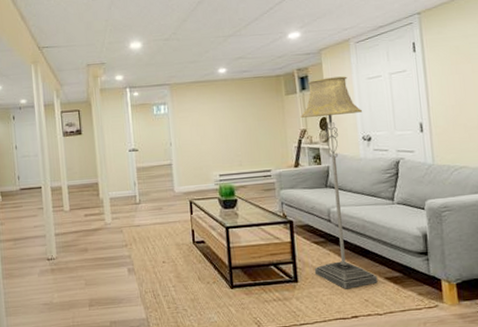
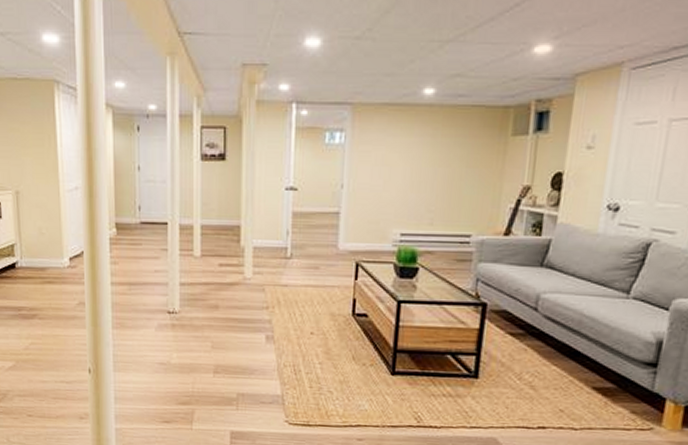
floor lamp: present [300,76,378,289] -> none [502,116,618,395]

